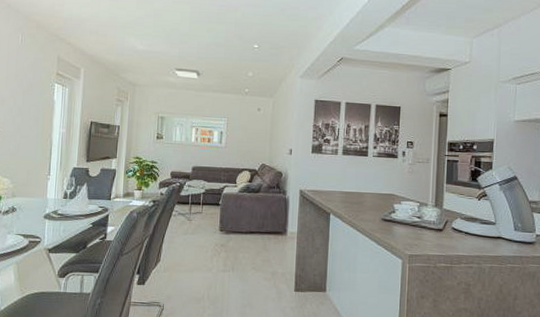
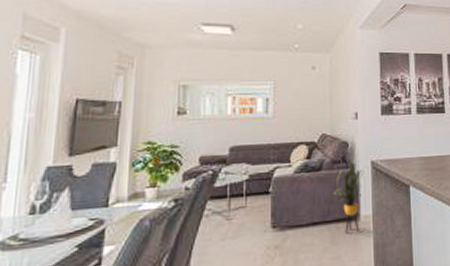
house plant: none [267,188,298,244] -> present [332,161,369,233]

